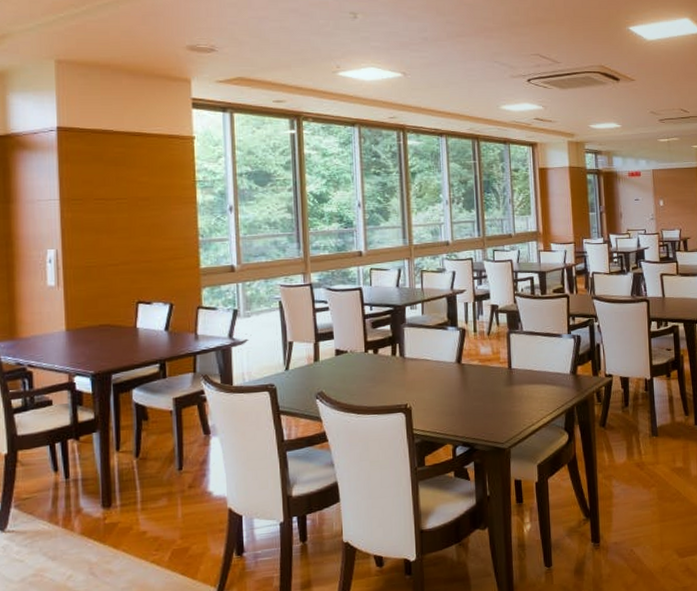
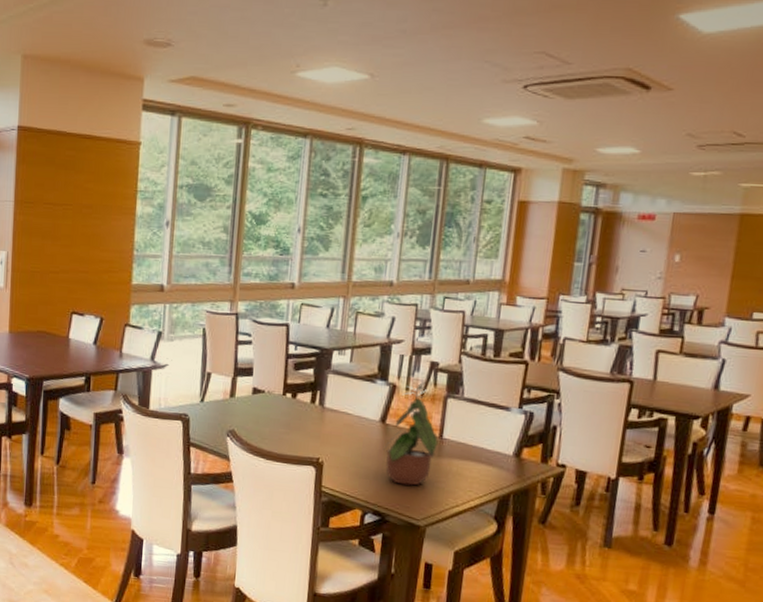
potted plant: none [462,323,508,415] -> present [382,382,438,486]

